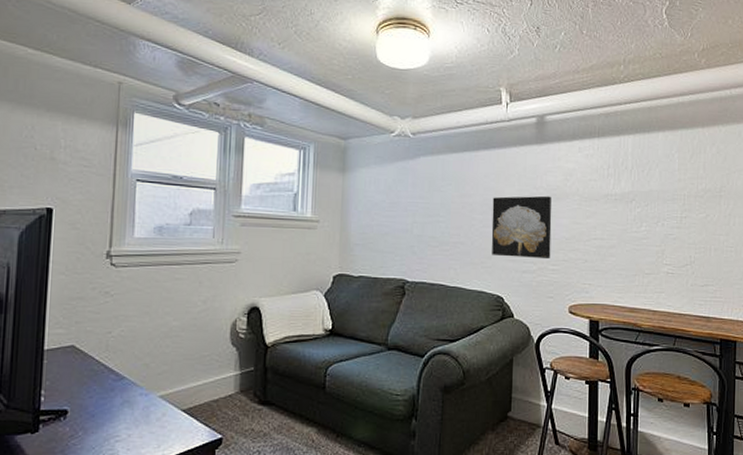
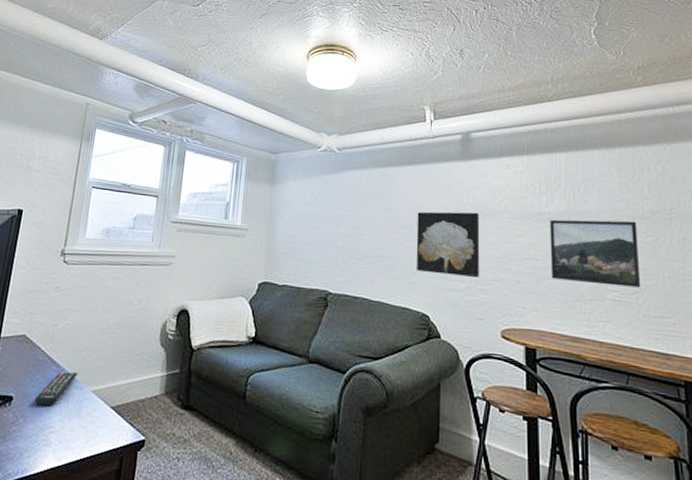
remote control: none [93,379,141,416] -> present [34,371,78,407]
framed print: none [614,199,692,260] -> present [550,219,641,288]

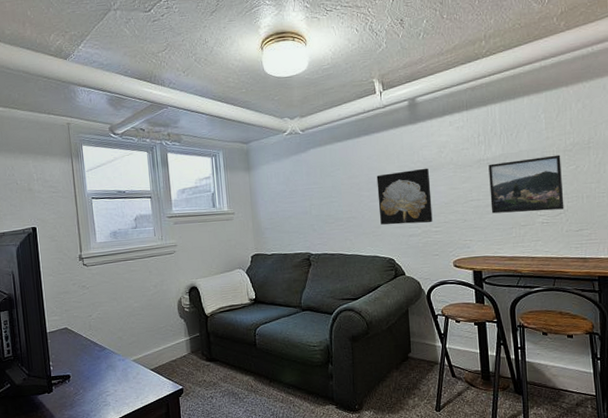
remote control: present [34,371,78,407] -> none [88,349,118,378]

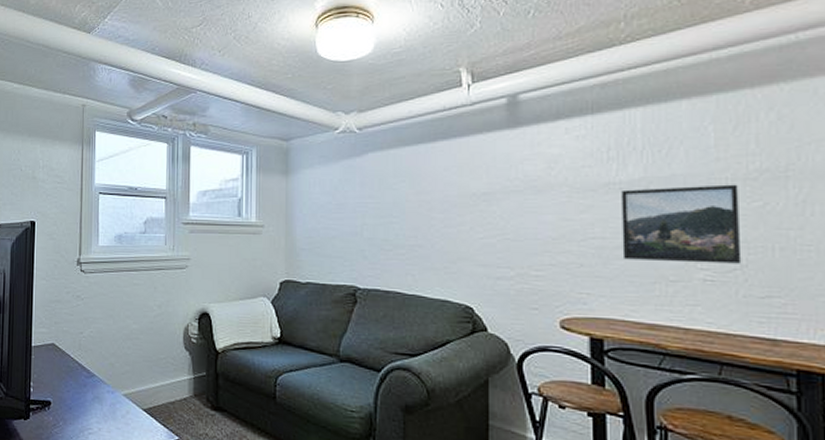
wall art: present [376,168,433,225] -> none [455,188,533,264]

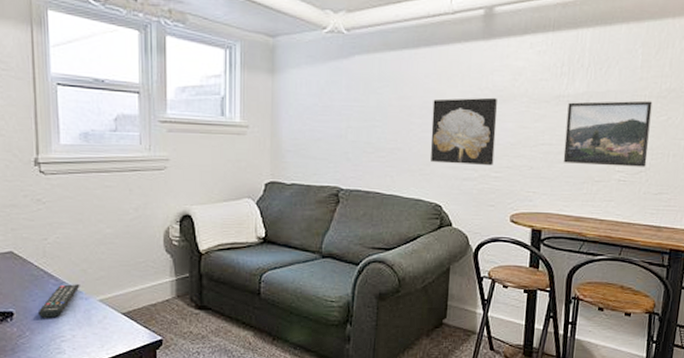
remote control: none [70,377,108,410] -> present [37,284,80,318]
wall art: none [455,188,533,264] -> present [430,97,497,166]

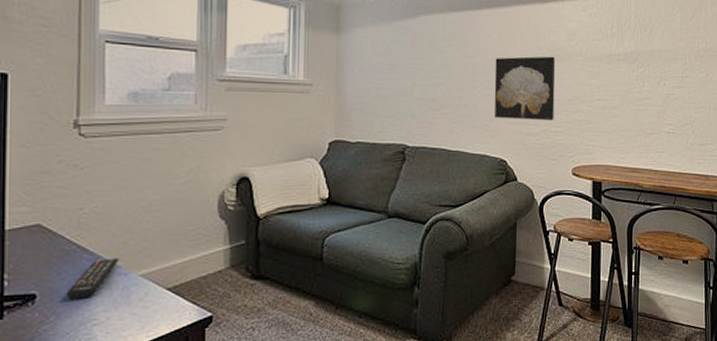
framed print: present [563,100,653,167] -> none [617,59,692,120]

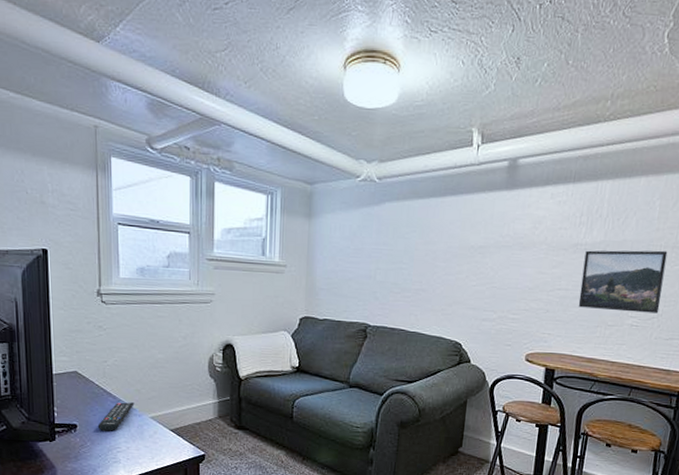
wall art: present [494,56,556,121] -> none [453,244,517,309]
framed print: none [617,59,692,120] -> present [578,250,668,314]

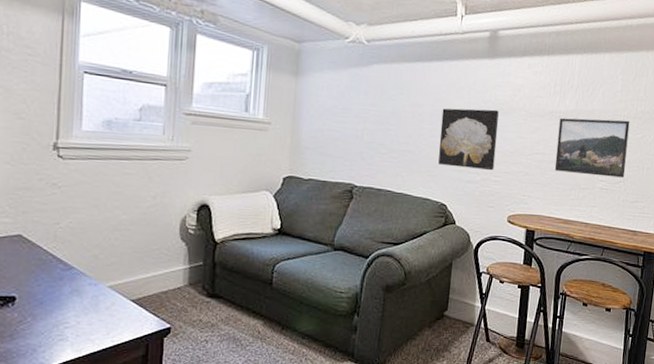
remote control: present [97,402,135,431] -> none [42,269,90,304]
wall art: none [453,244,517,309] -> present [438,108,499,171]

